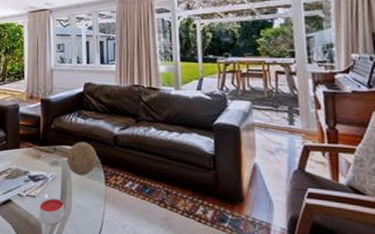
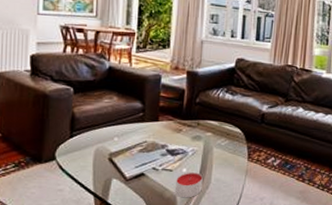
decorative ball: present [66,142,97,176] -> none [209,117,242,151]

